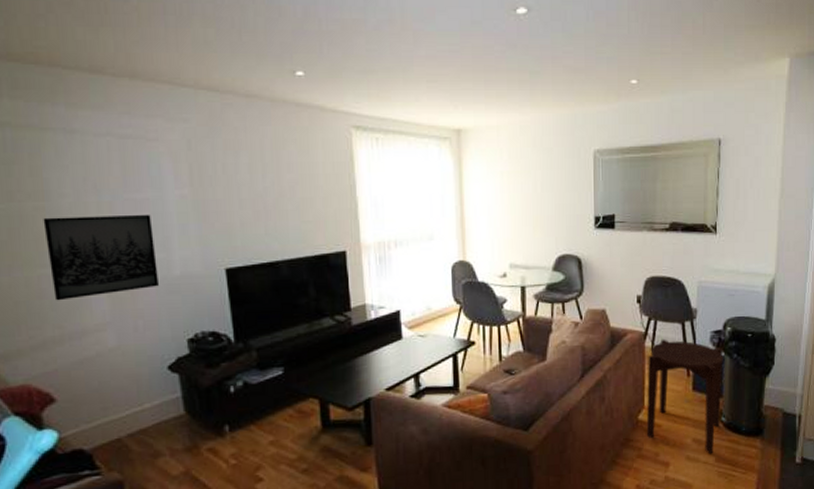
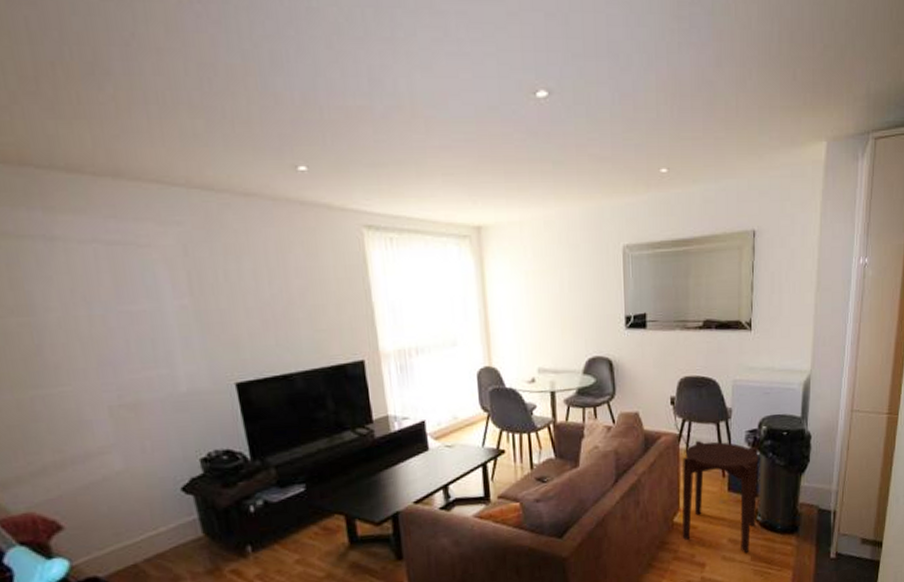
wall art: present [43,214,159,301] -> none [30,327,164,424]

